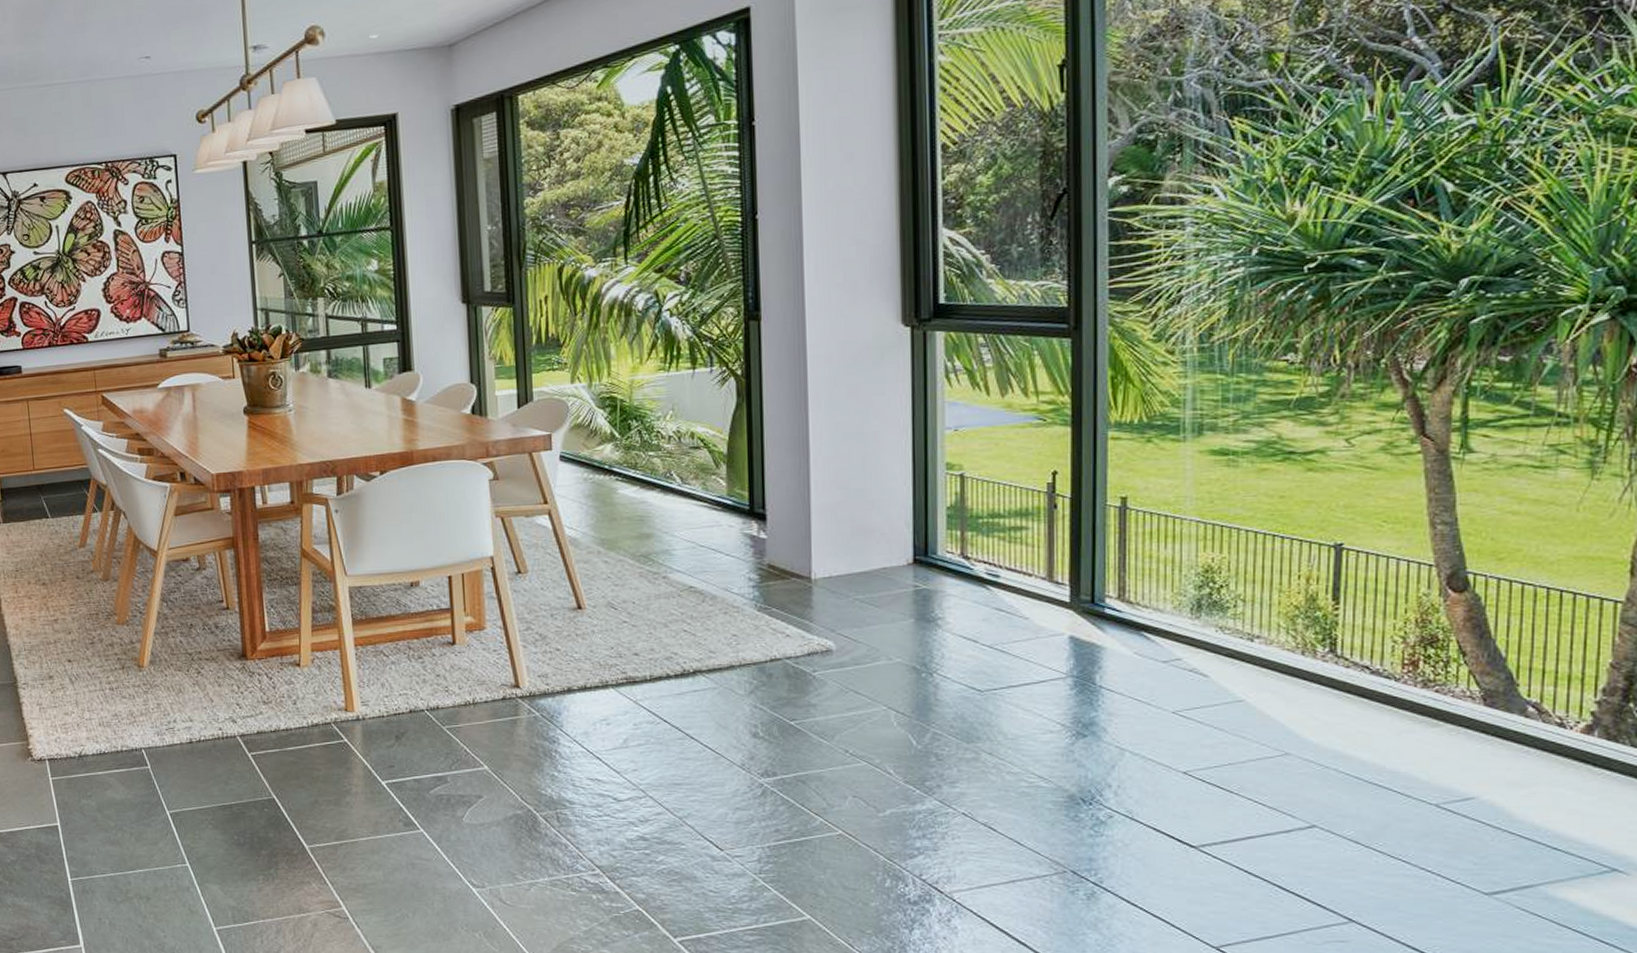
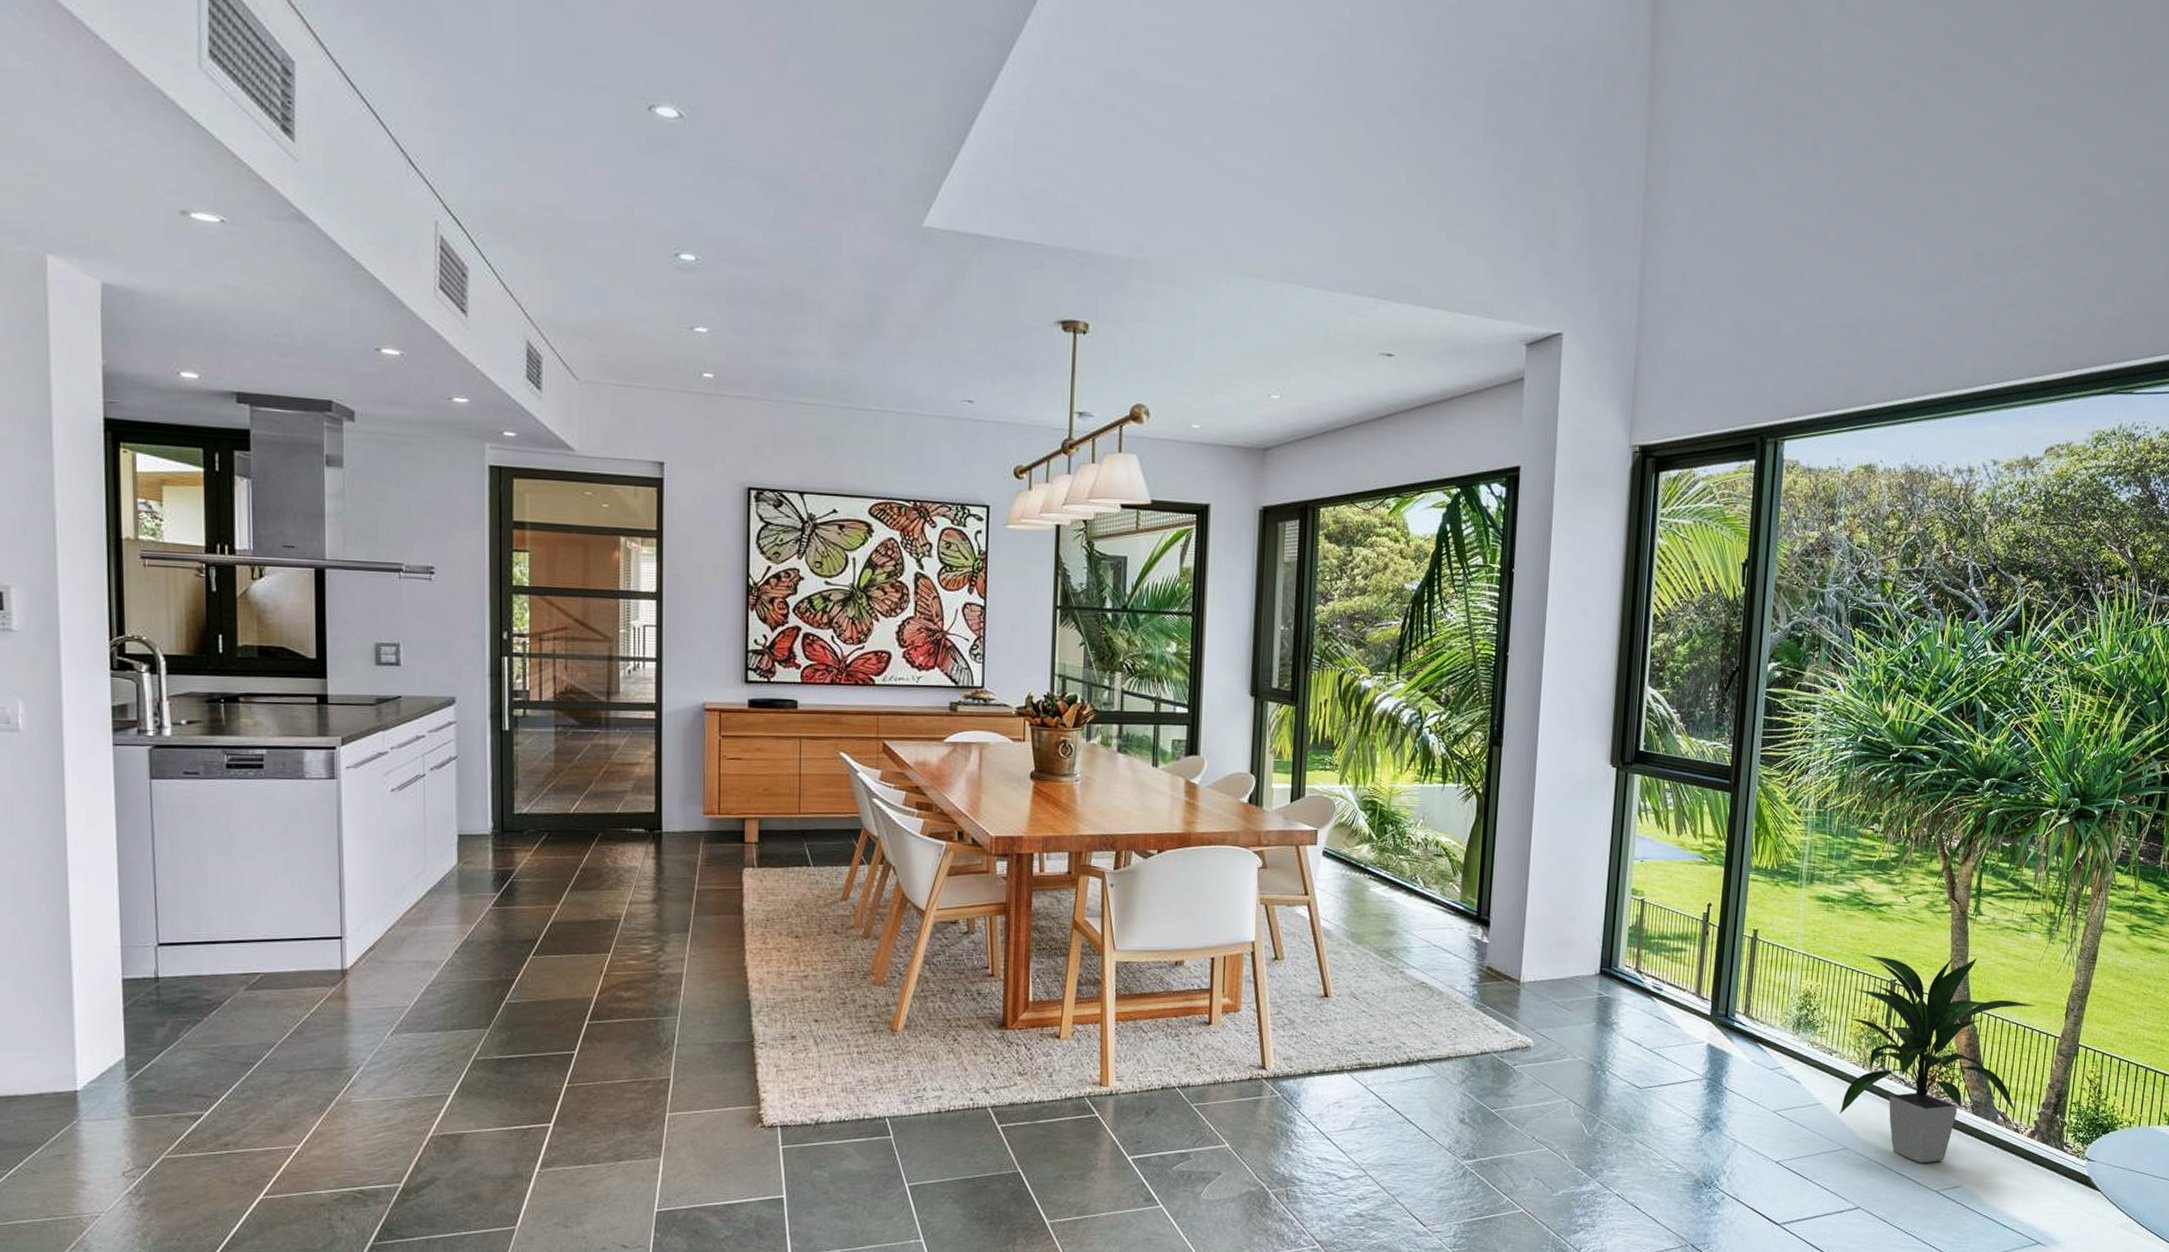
indoor plant: none [1272,503,1579,770] -> present [1840,953,2037,1163]

